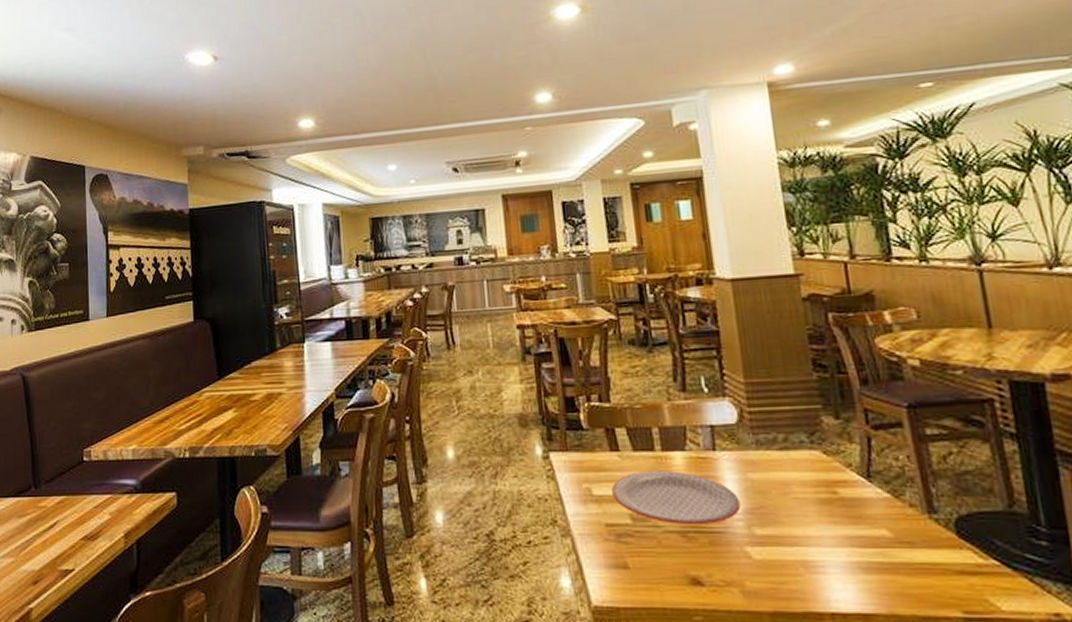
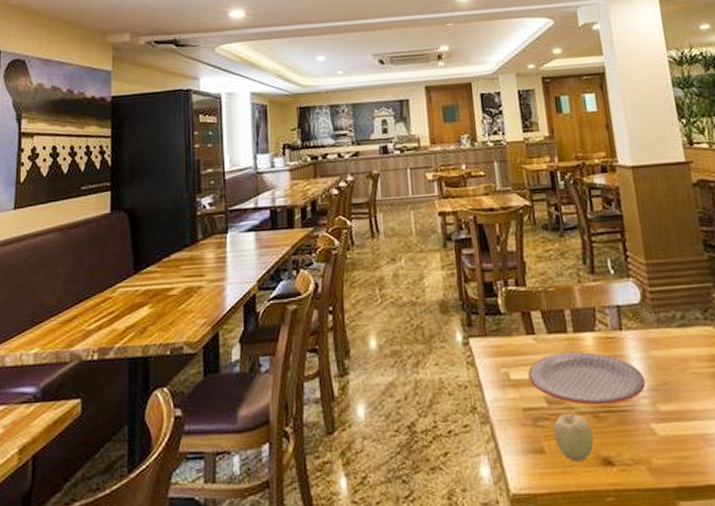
fruit: none [638,531,682,579] -> present [553,412,594,462]

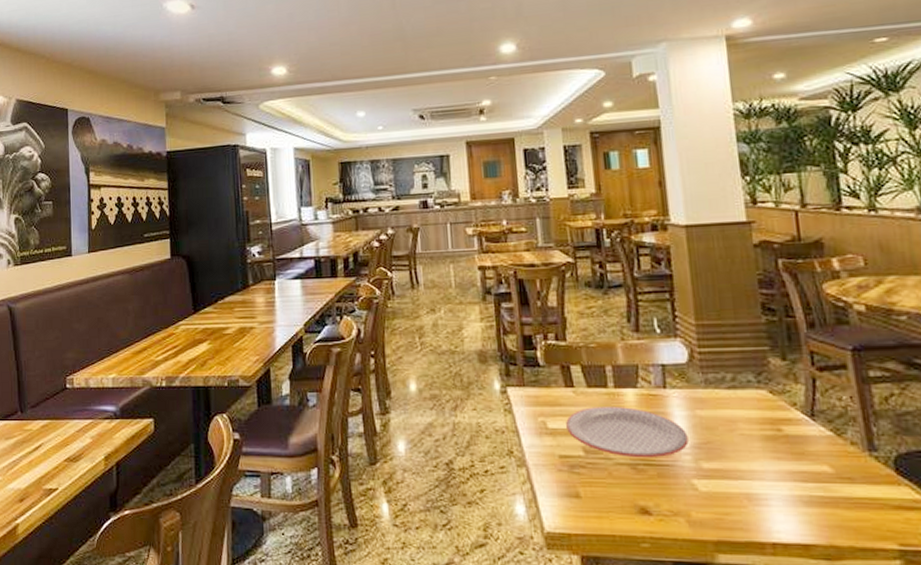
fruit: present [553,412,594,462] -> none [590,463,631,508]

